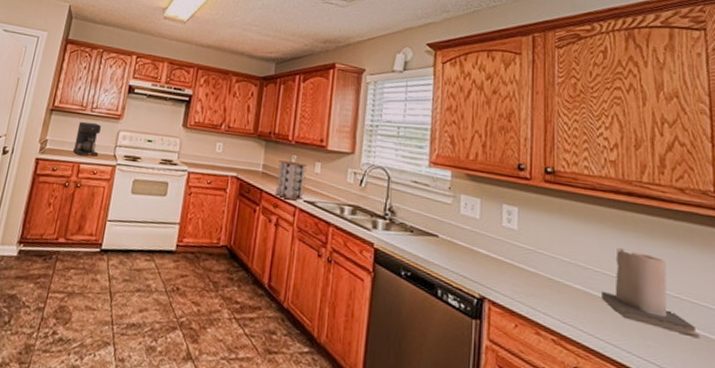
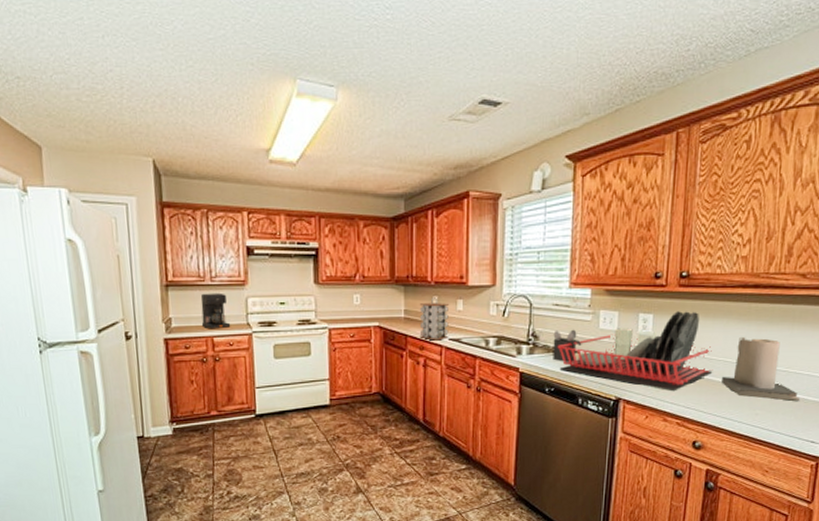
dish rack: none [410,208,590,300] -> present [553,311,713,392]

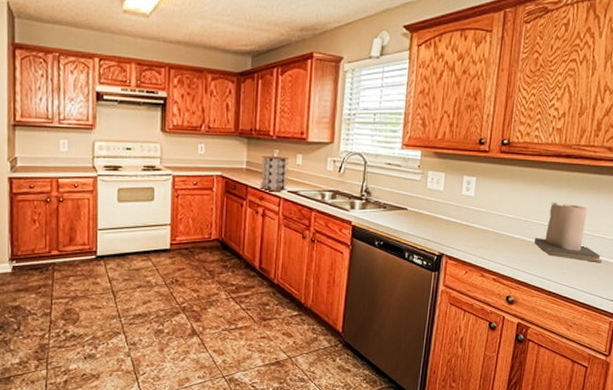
coffee maker: present [200,292,231,329] -> none [47,134,77,171]
dish rack: present [553,311,713,392] -> none [383,176,527,250]

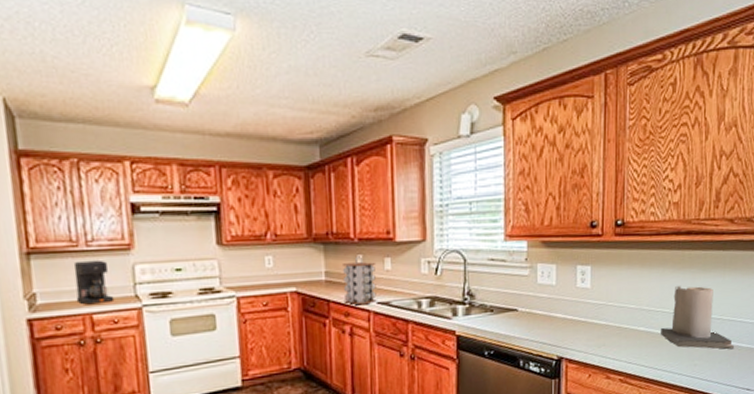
coffee maker: none [47,134,77,171] -> present [73,259,115,305]

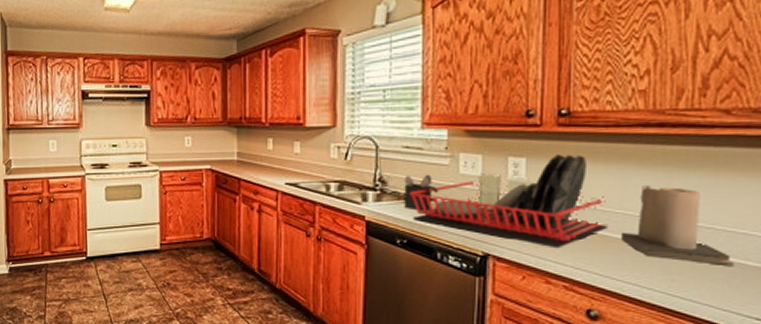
coffee maker: present [73,259,115,305] -> none [38,135,65,171]
spice rack: present [343,256,377,306] -> none [253,139,286,185]
dish rack: none [490,261,652,347] -> present [404,154,609,249]

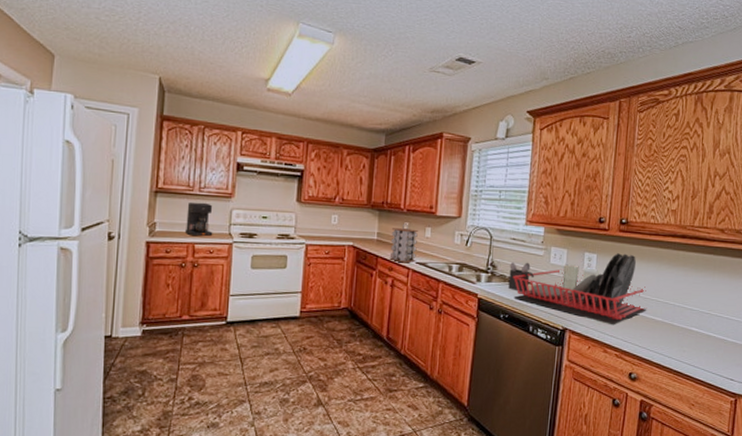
coffee maker: none [38,135,65,171] -> present [184,202,213,237]
spice rack: none [253,139,286,185] -> present [389,223,419,263]
paper towel roll: present [620,184,735,267] -> none [653,279,721,342]

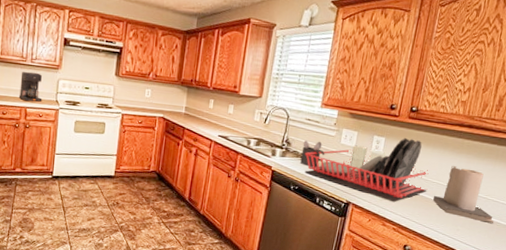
spice rack: present [389,223,419,263] -> none [195,100,223,136]
paper towel roll: none [653,279,721,342] -> present [432,165,494,224]

